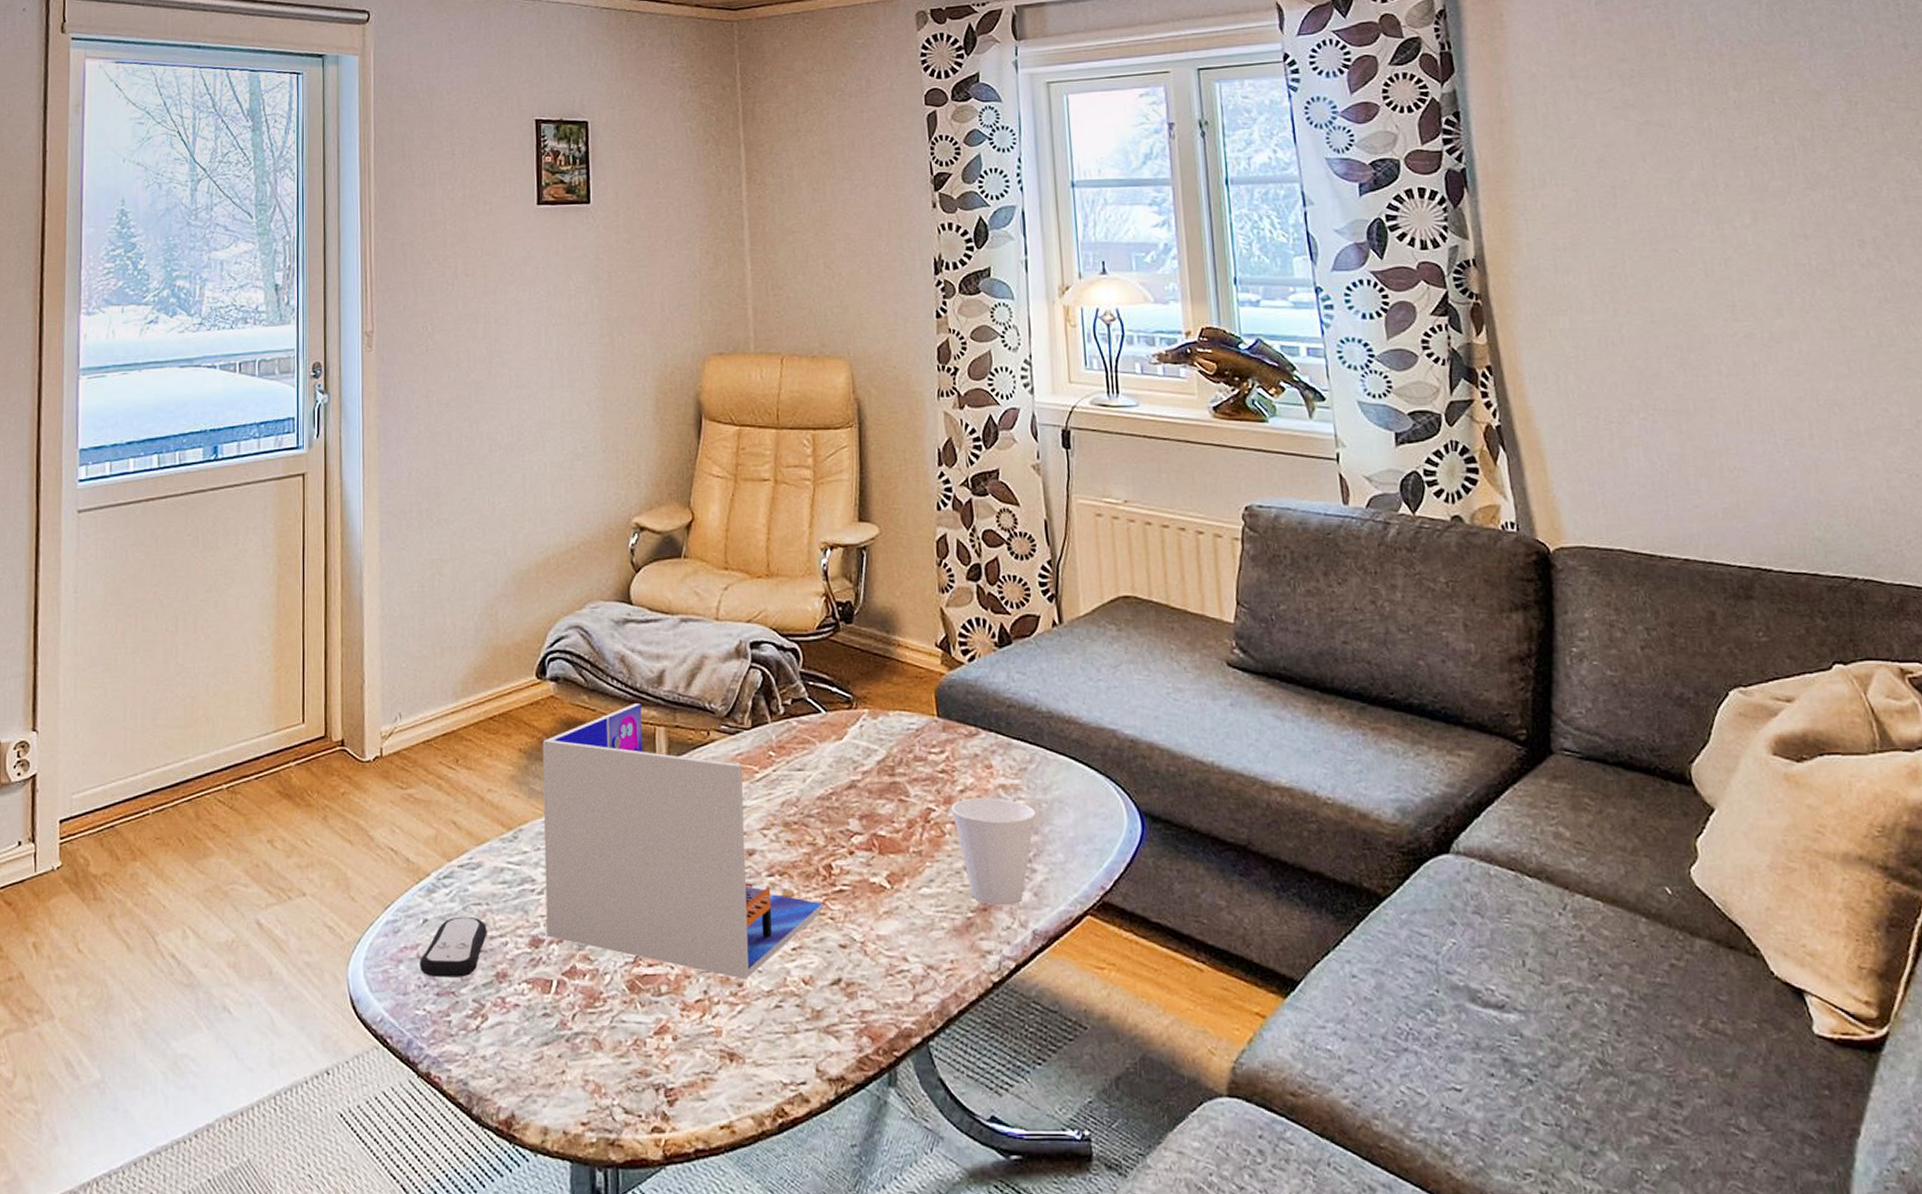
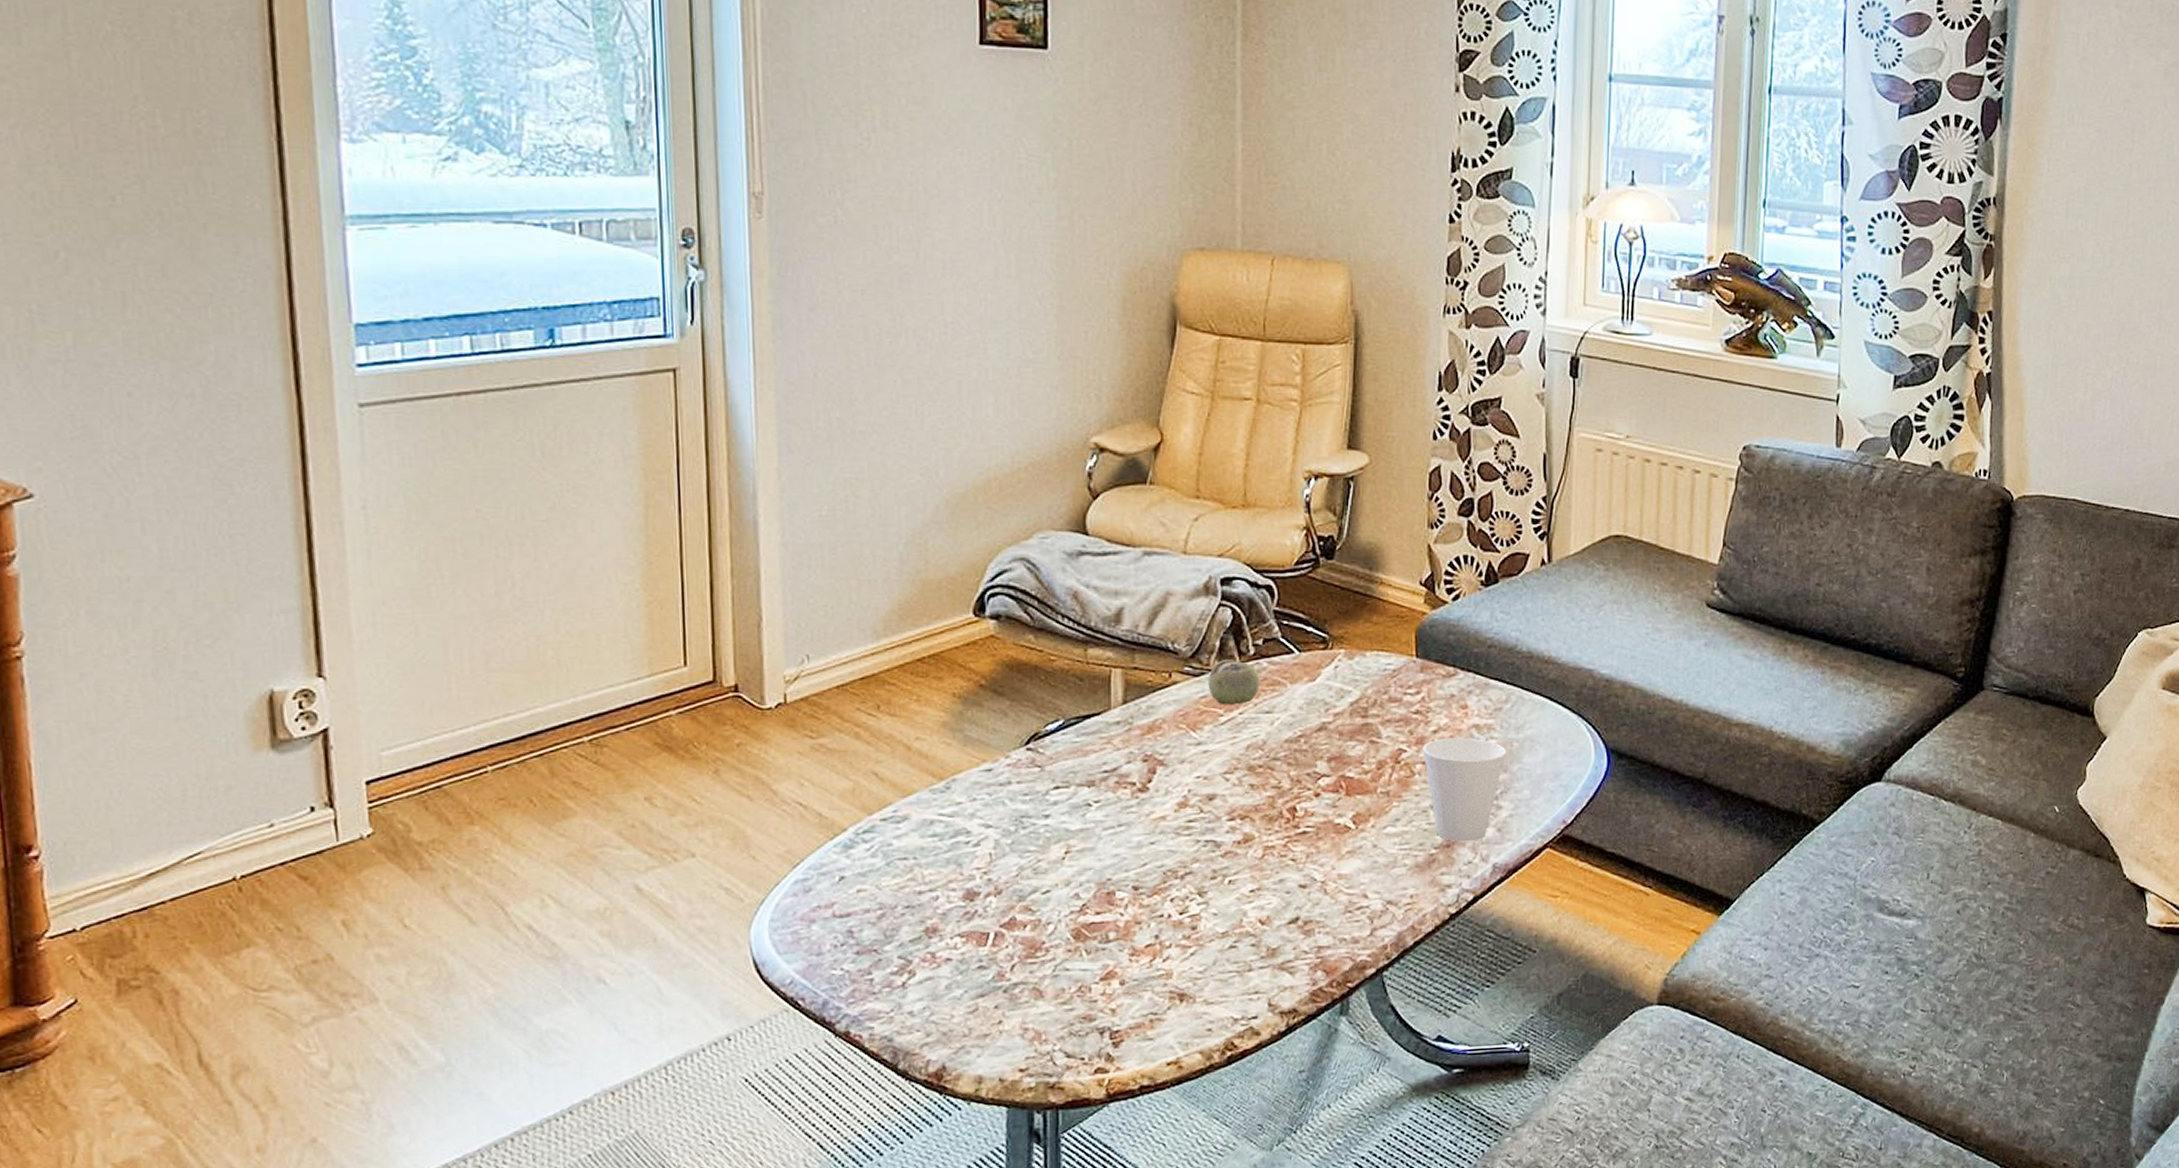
remote control: present [419,917,487,978] -> none [835,872,915,936]
folder: present [542,703,823,980] -> none [980,644,1285,923]
fruit: none [742,718,791,762] -> present [1208,658,1260,705]

